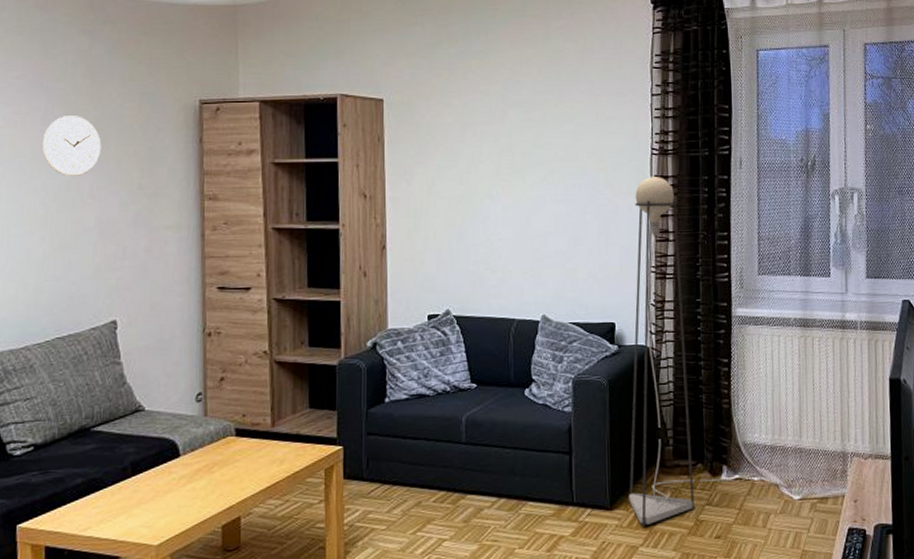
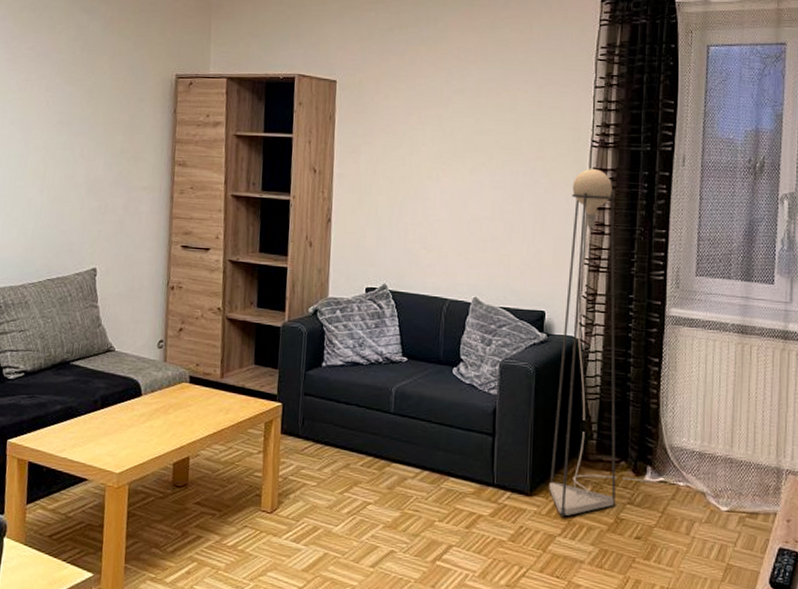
wall clock: present [41,116,102,177] -> none [45,84,93,139]

